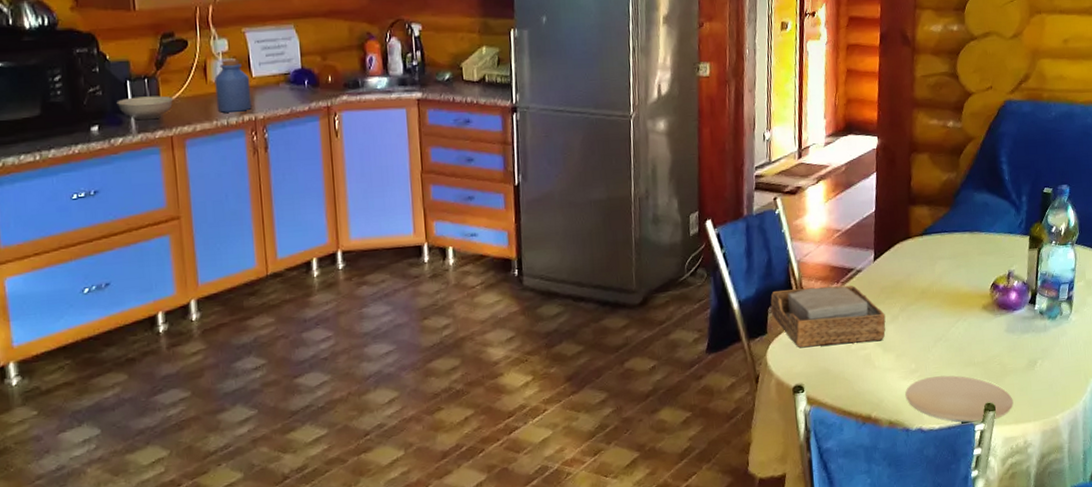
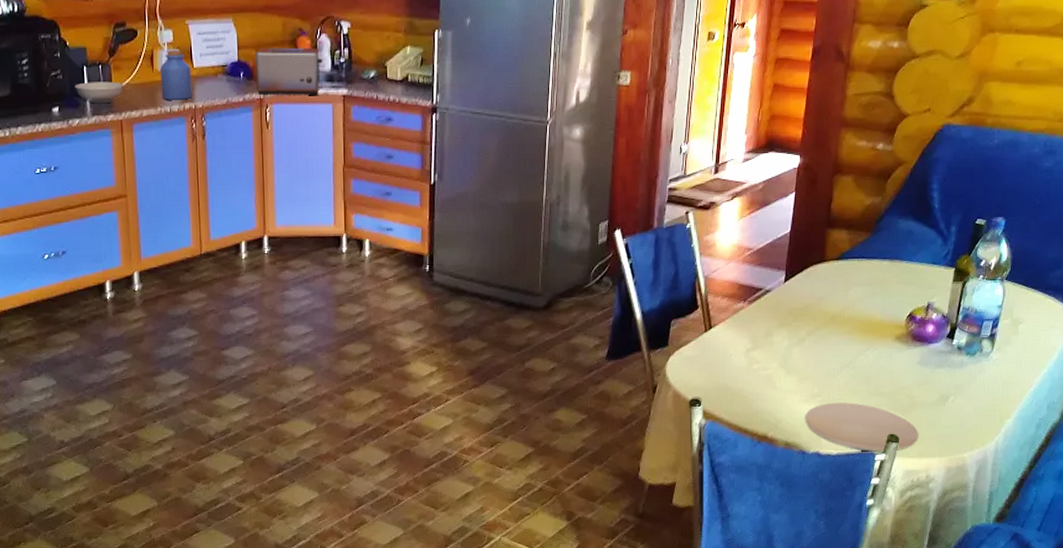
toaster: none [321,52,394,104] -> present [256,47,323,96]
napkin holder: present [770,285,886,348] -> none [673,304,791,363]

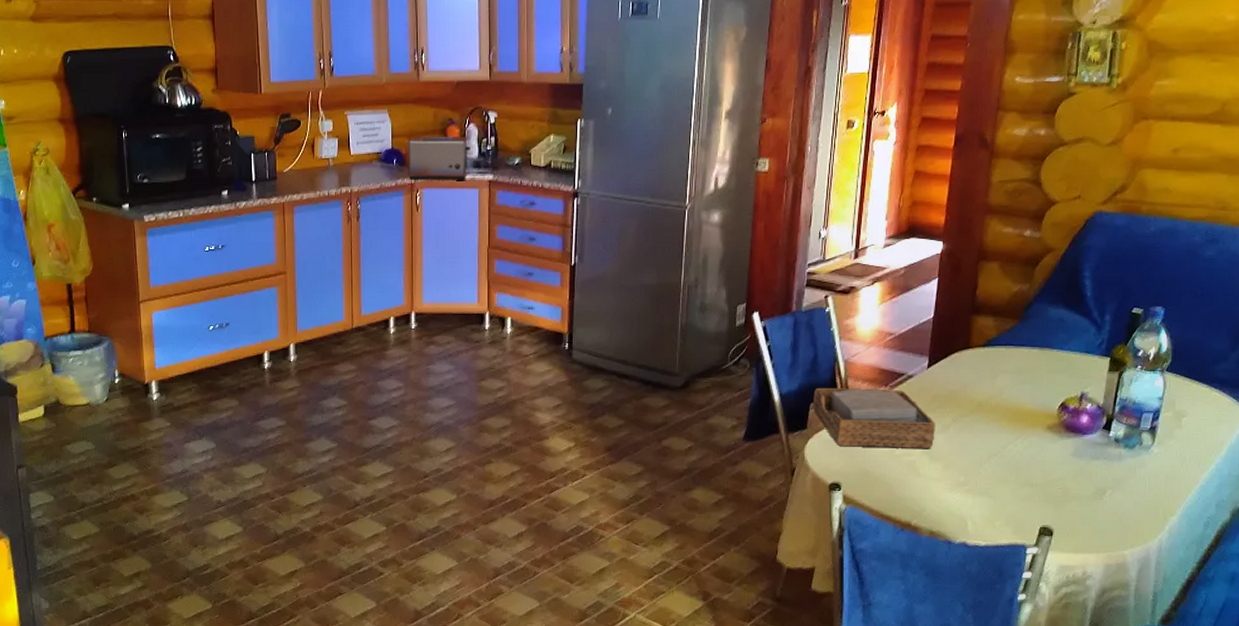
bowl: present [74,81,124,104] -> none [242,167,287,188]
jar: present [160,50,192,101] -> none [320,139,349,186]
napkin holder: none [673,304,791,363] -> present [812,387,935,449]
plate: present [805,402,919,453] -> none [950,493,1074,546]

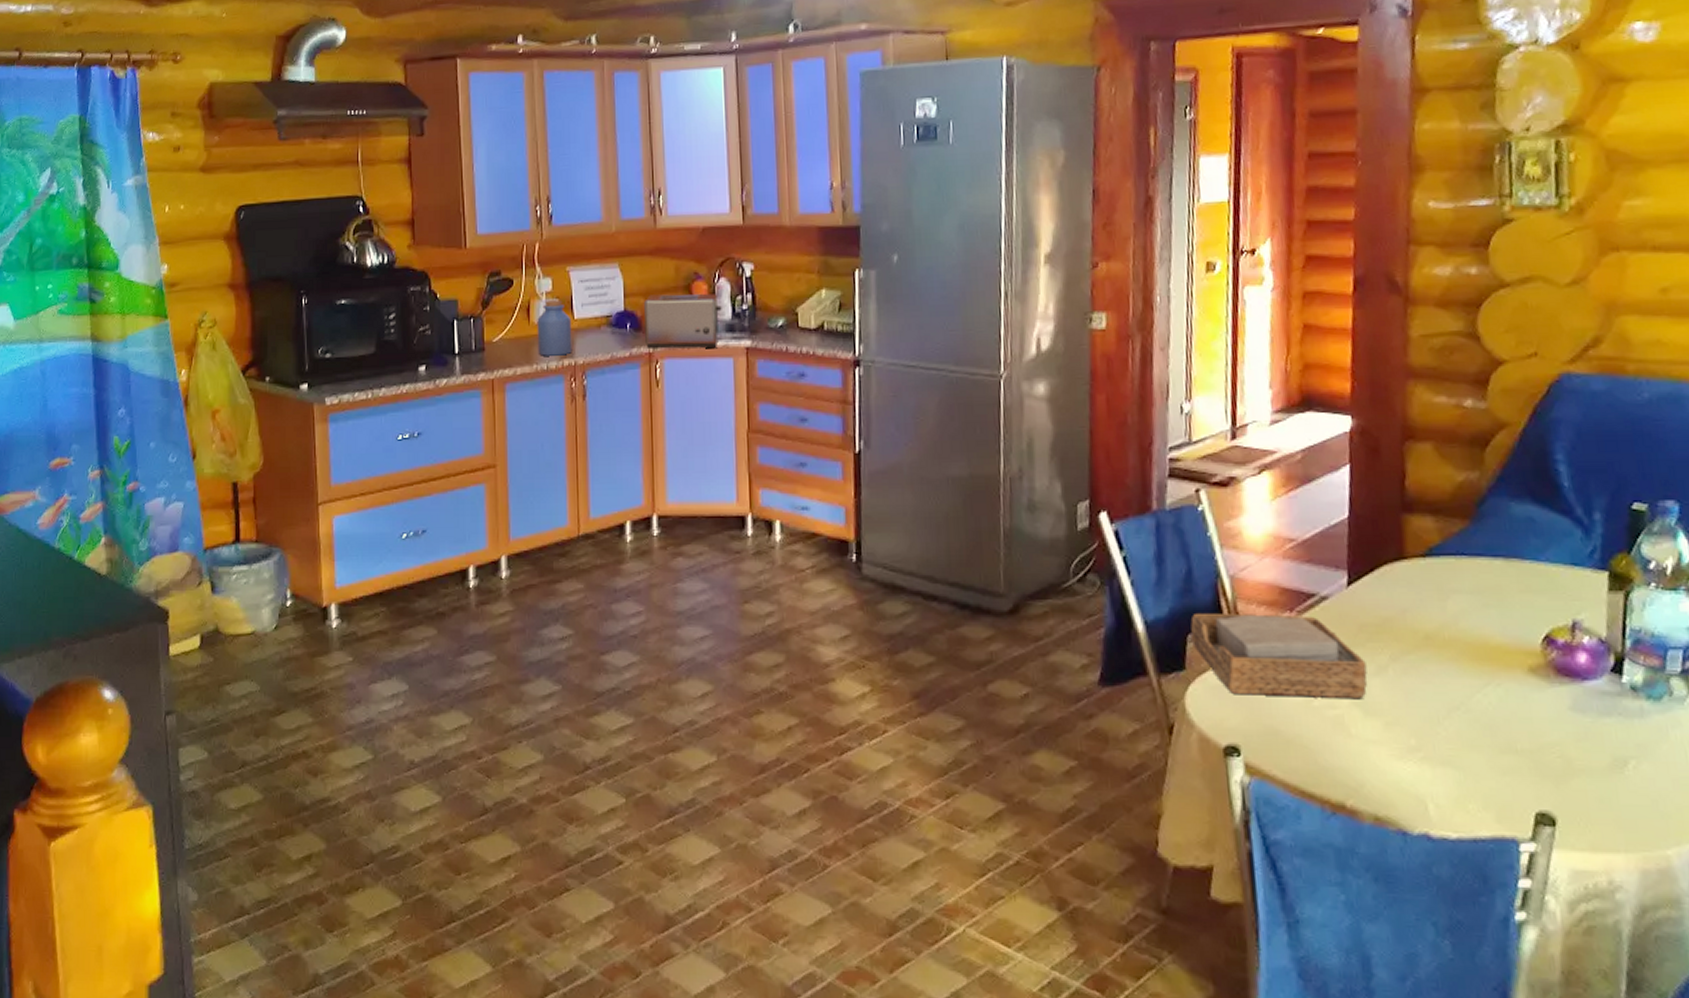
jar: none [320,139,349,186] -> present [537,300,572,357]

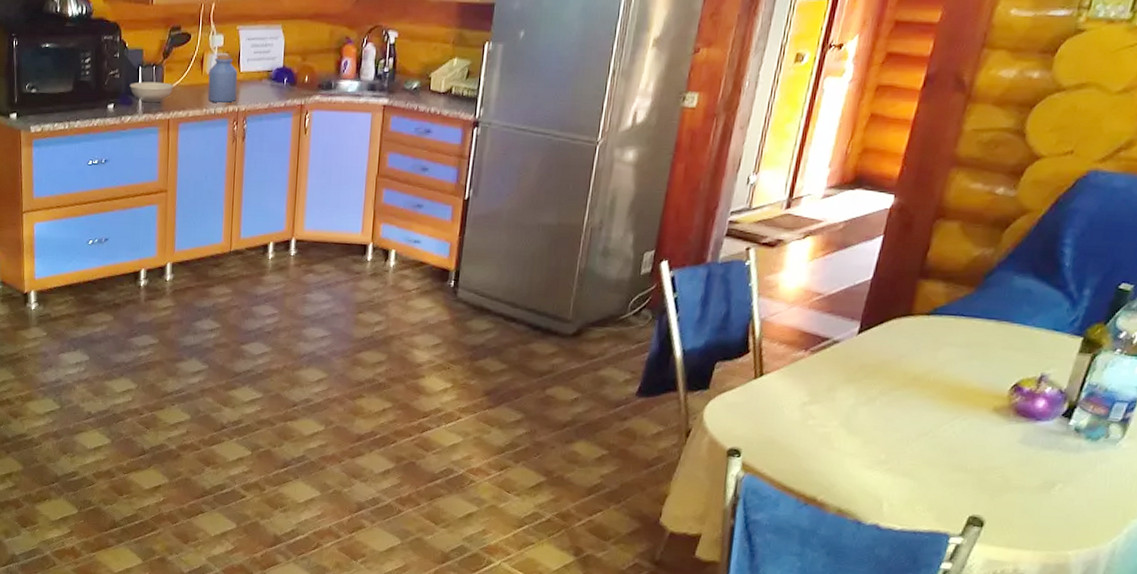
bowl: none [443,336,497,362] -> present [129,82,174,103]
toaster: present [644,293,722,350] -> none [299,55,367,105]
napkin holder: present [1190,612,1367,700] -> none [718,346,859,422]

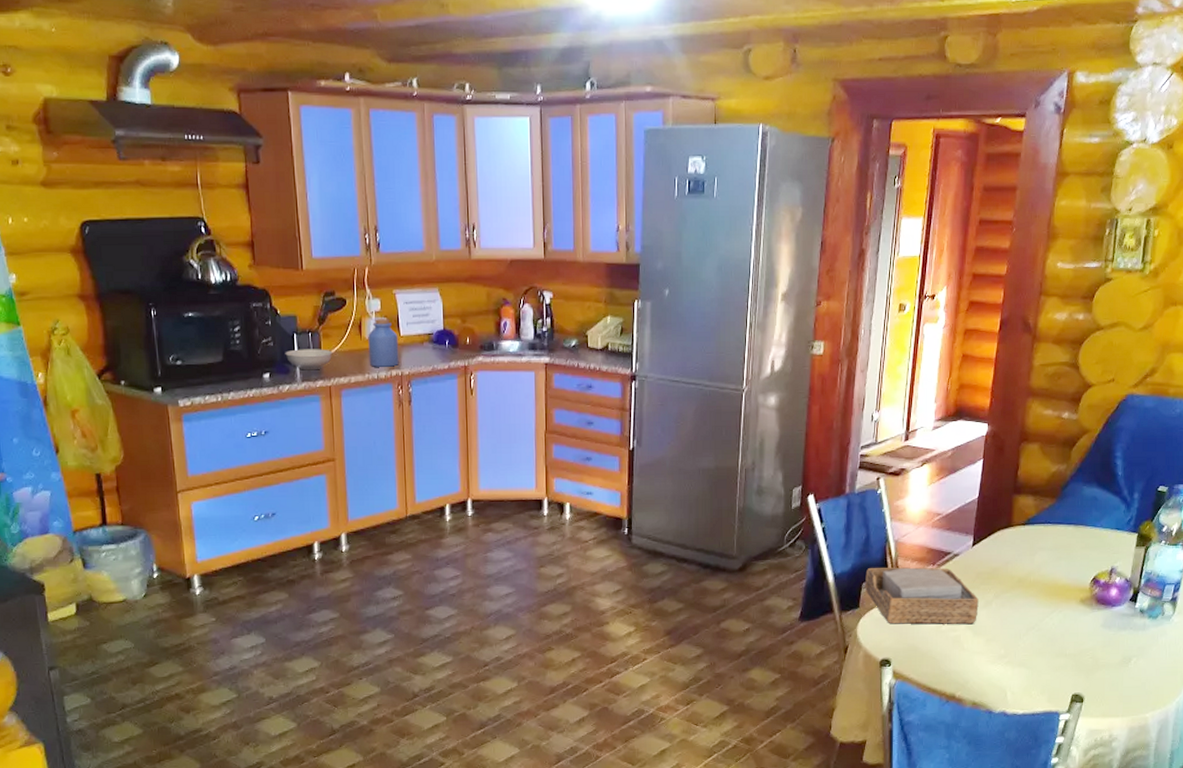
napkin holder: none [718,346,859,422] -> present [864,567,979,625]

